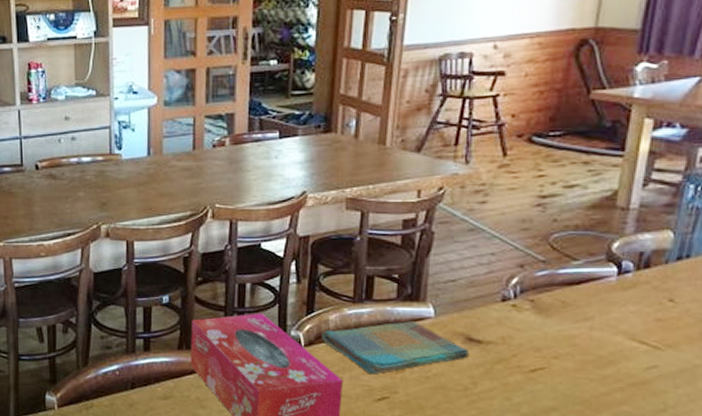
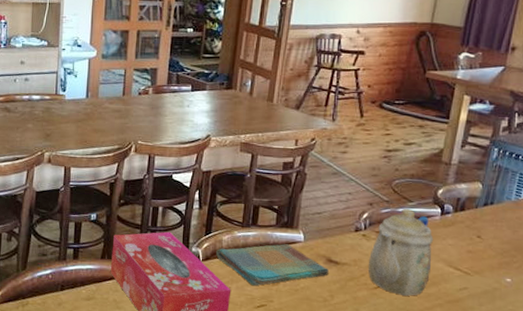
teapot: none [520,268,609,379] -> present [368,208,434,296]

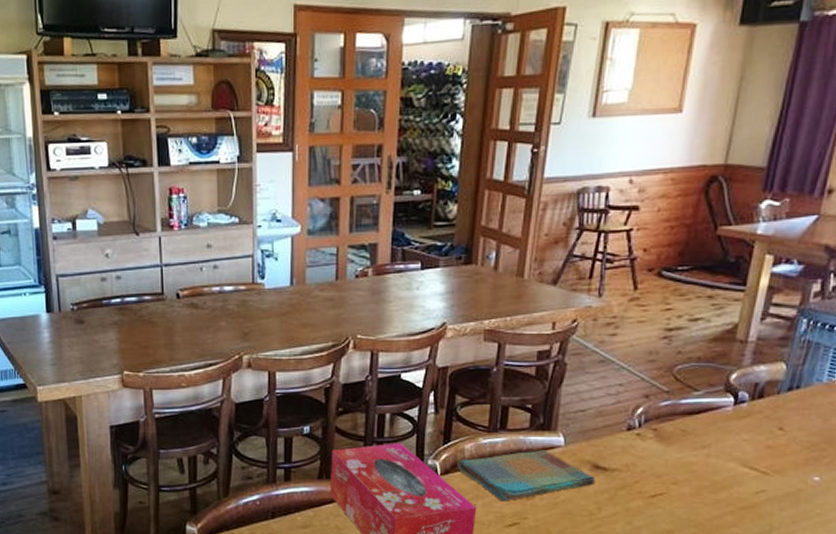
teapot: present [368,208,434,296] -> none [643,399,725,504]

